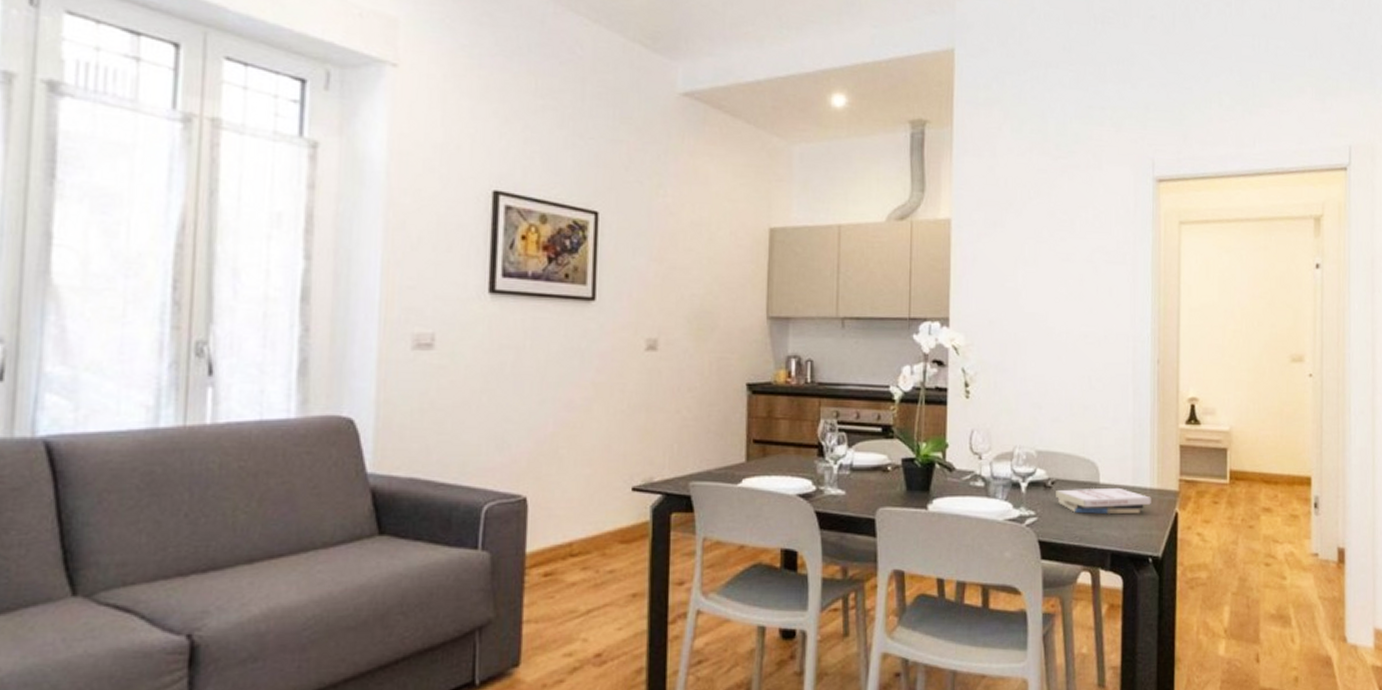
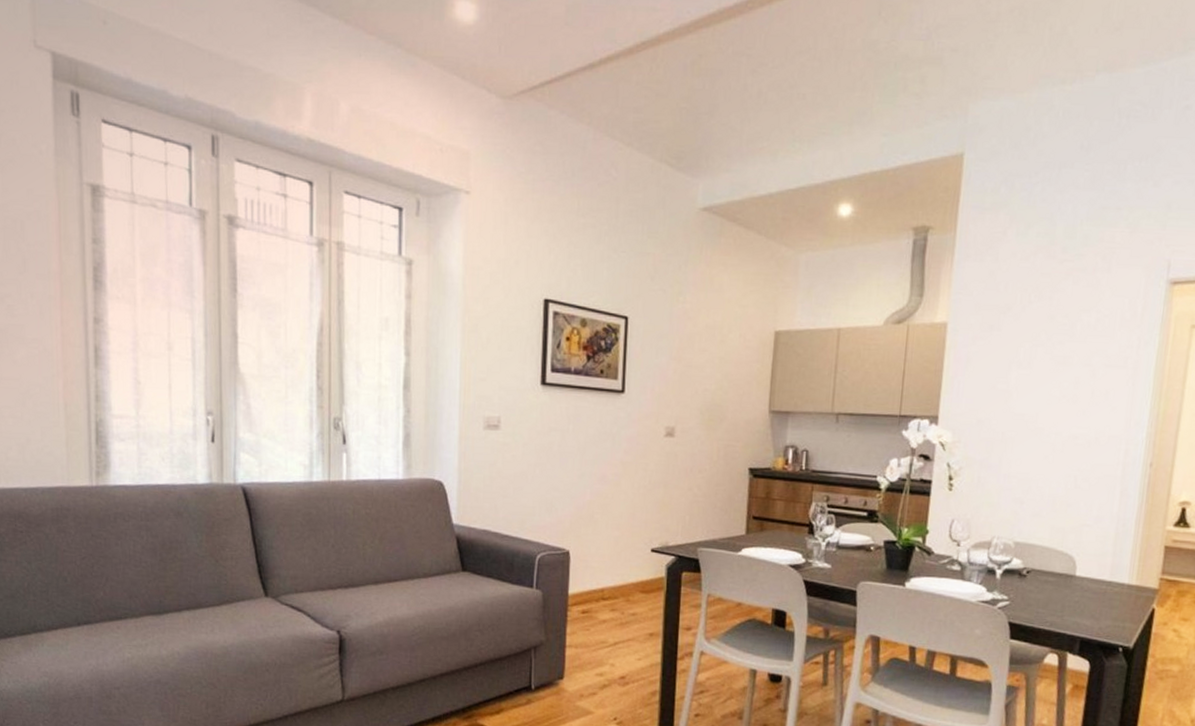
books: present [1056,487,1151,514] -> none [1030,578,1128,607]

